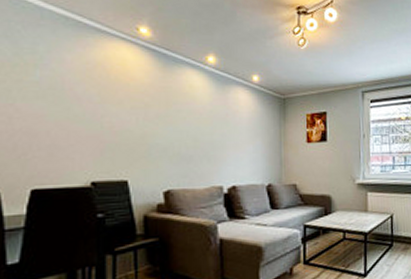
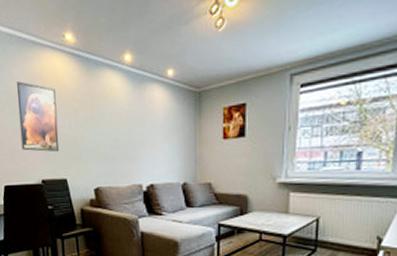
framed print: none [66,68,121,150] -> present [16,81,60,153]

